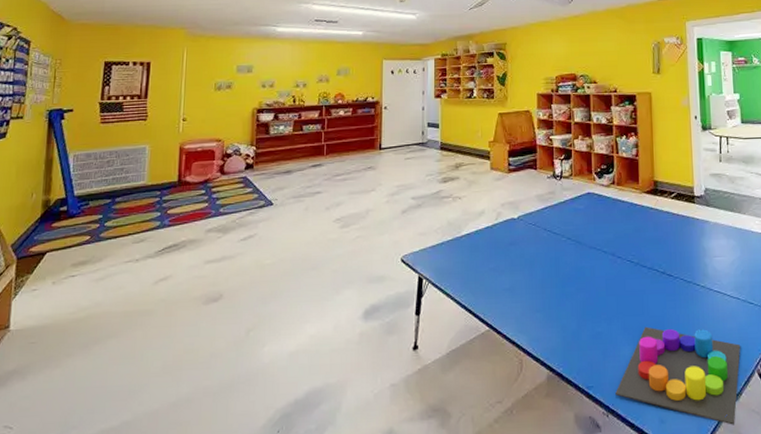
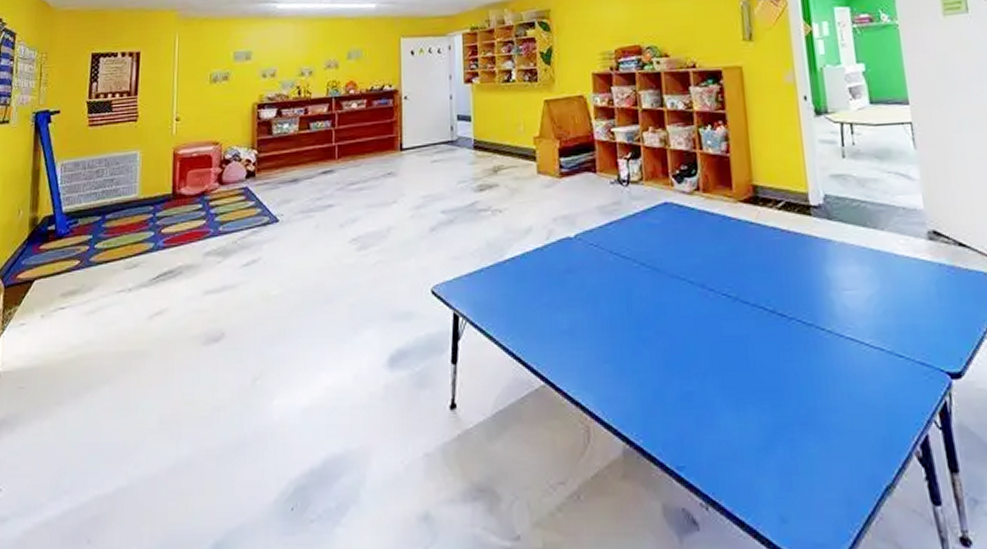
stacking toy: present [615,326,740,425] -> none [716,386,890,531]

